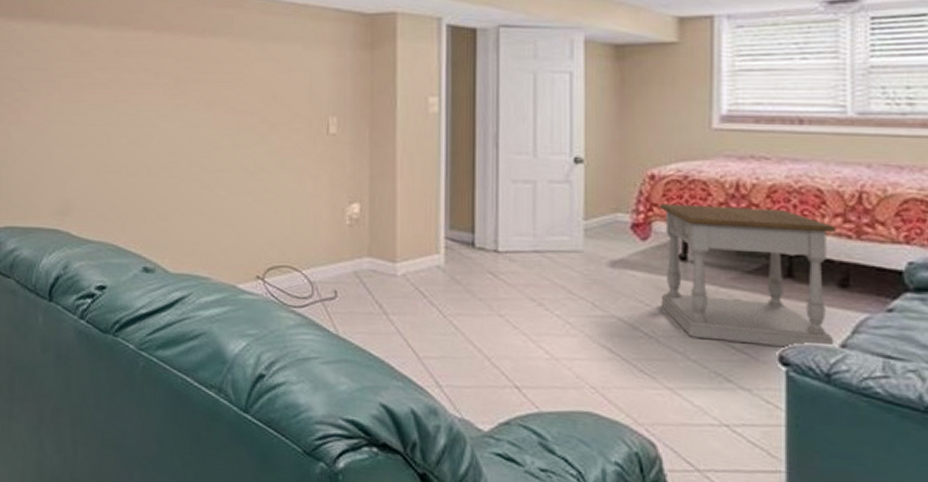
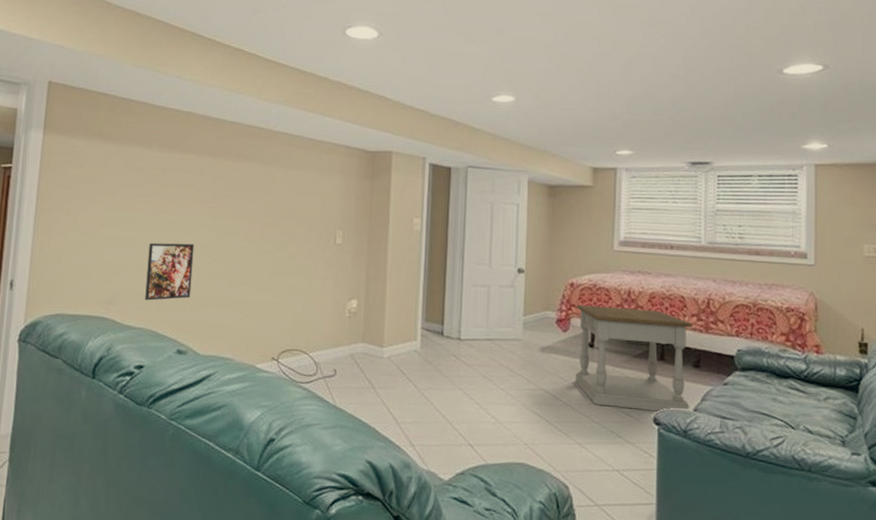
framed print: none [103,139,157,209] -> present [145,242,195,301]

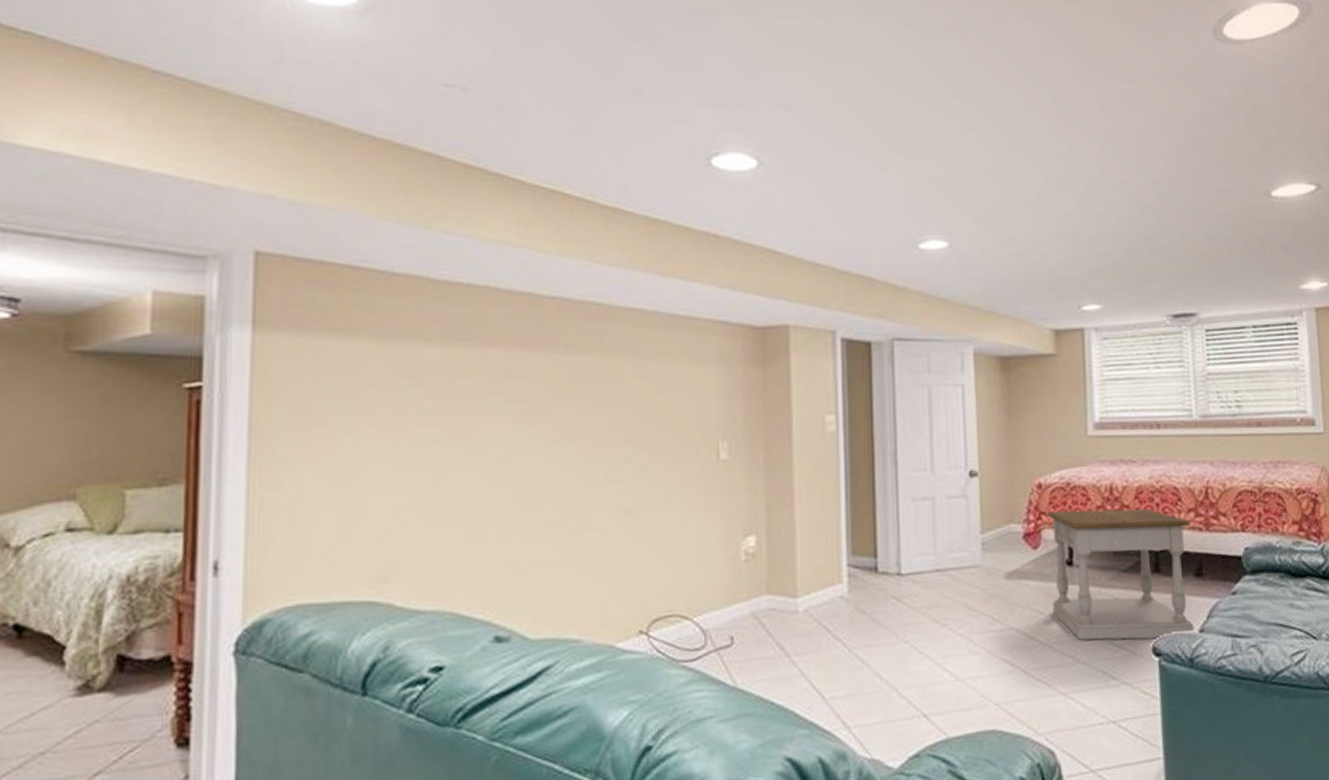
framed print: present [145,242,195,301] -> none [438,478,510,570]

